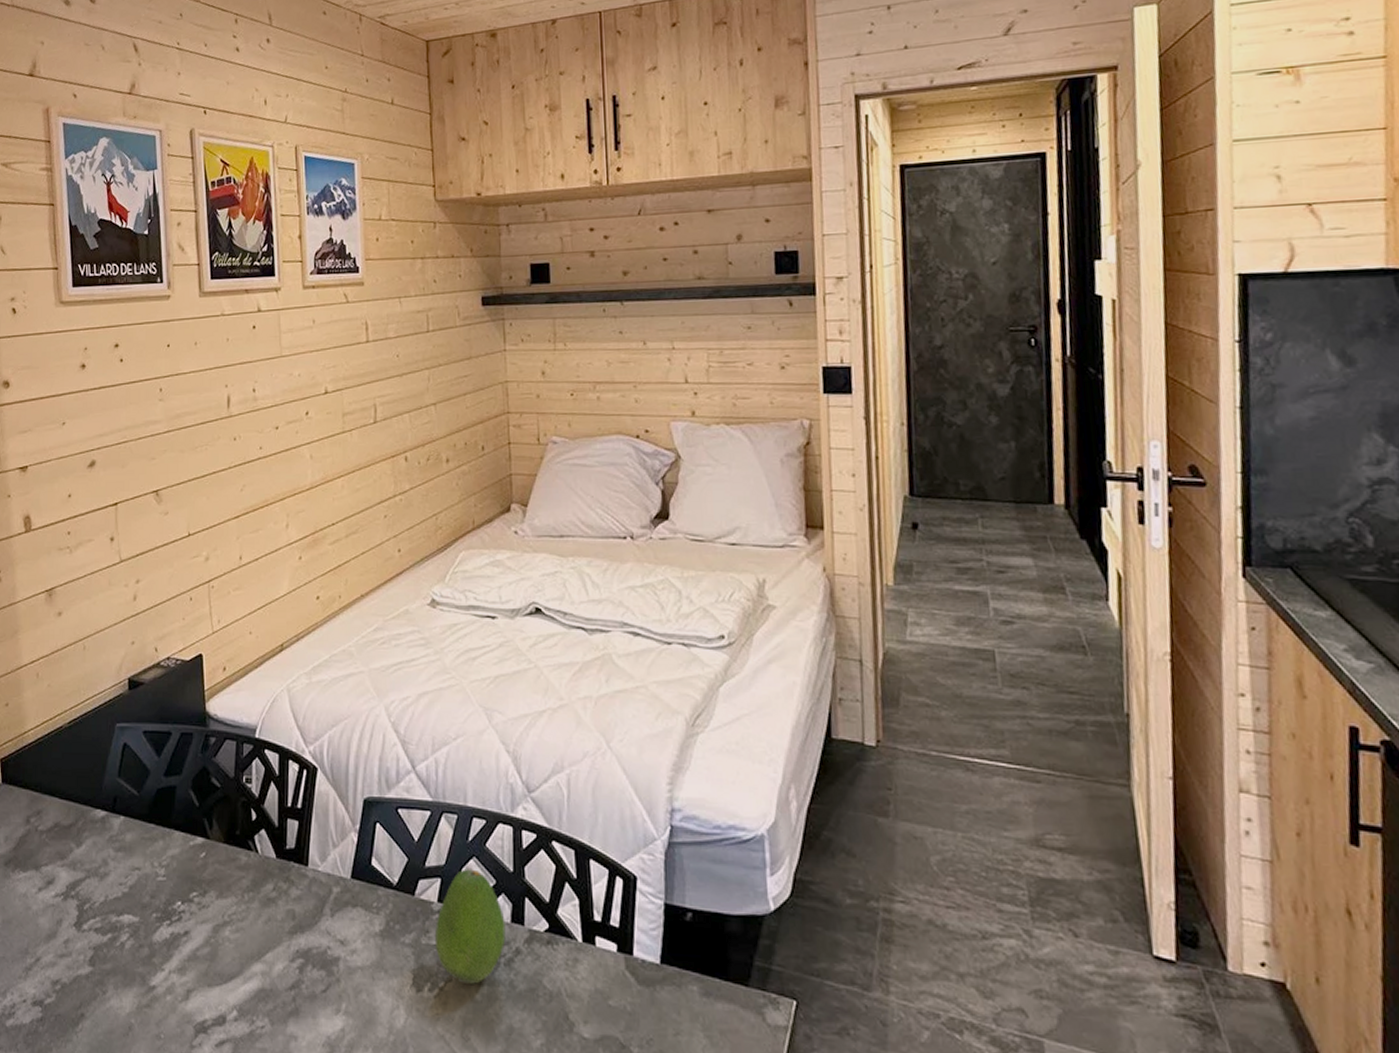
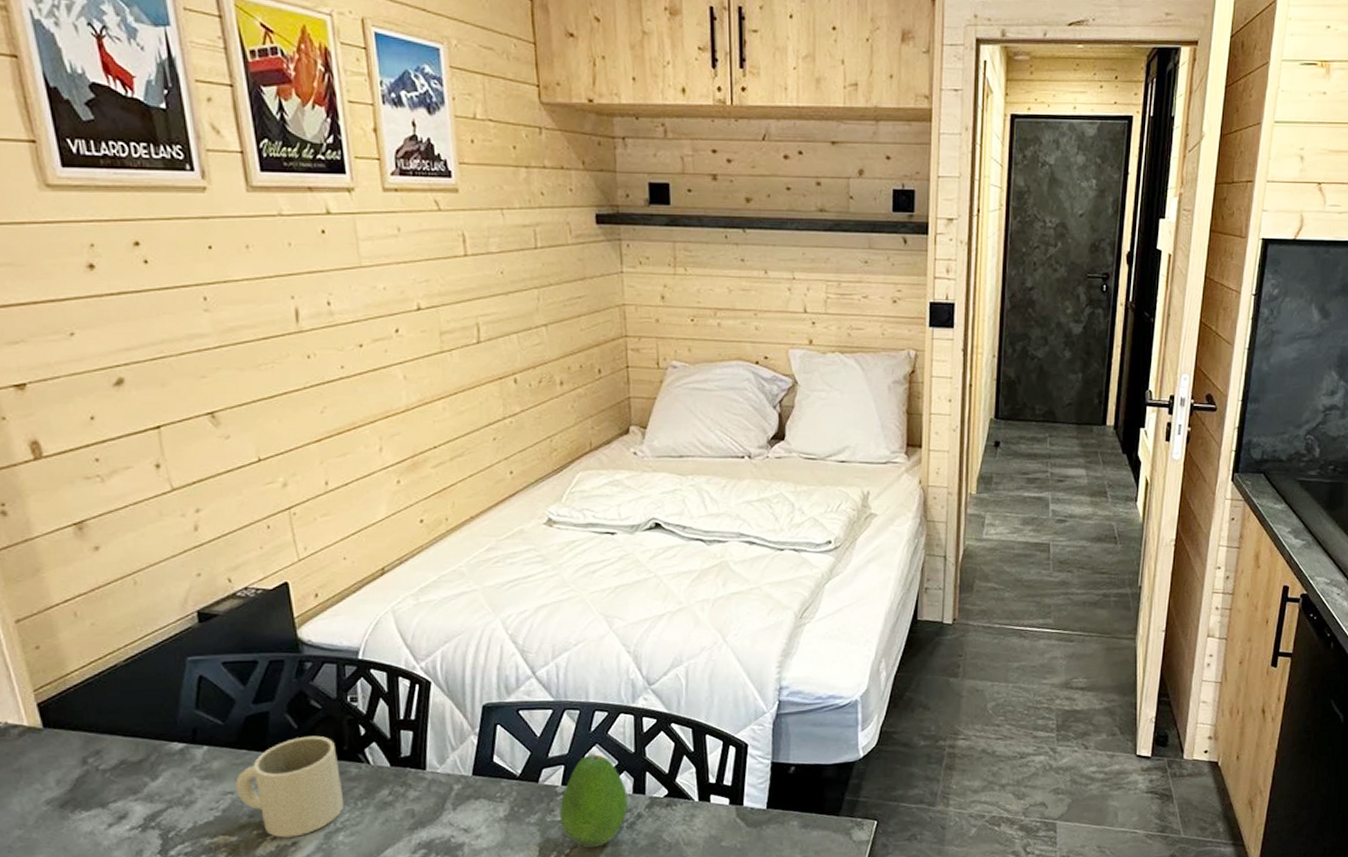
mug: none [142,815,233,926] -> present [235,735,345,838]

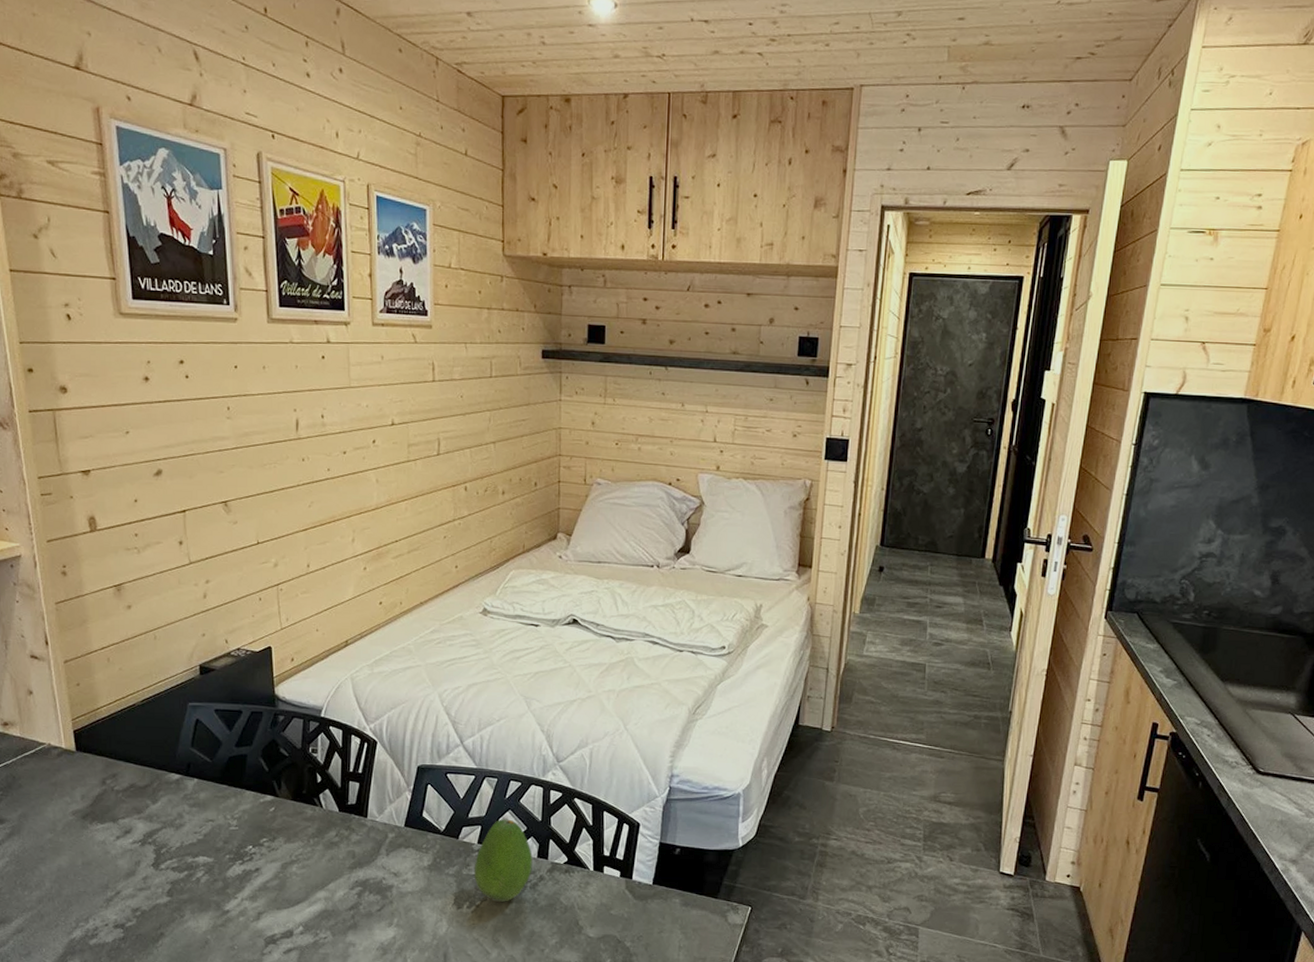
mug: present [235,735,345,838] -> none [215,778,300,864]

